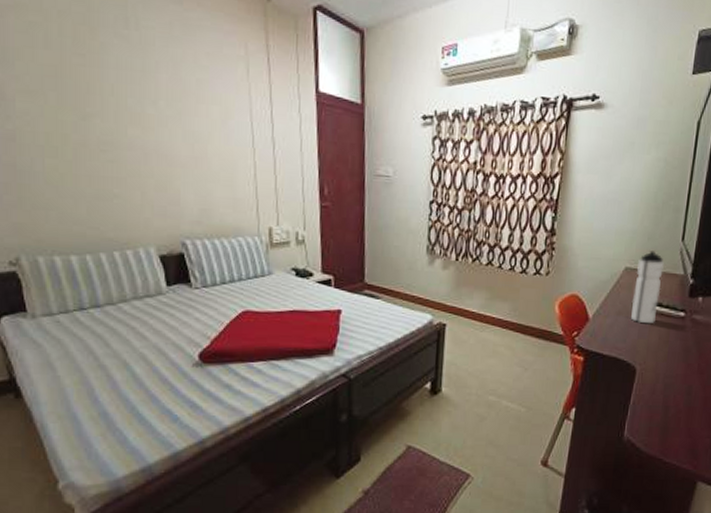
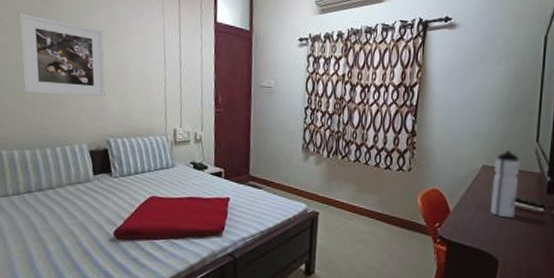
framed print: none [44,69,176,187] -> present [19,13,106,97]

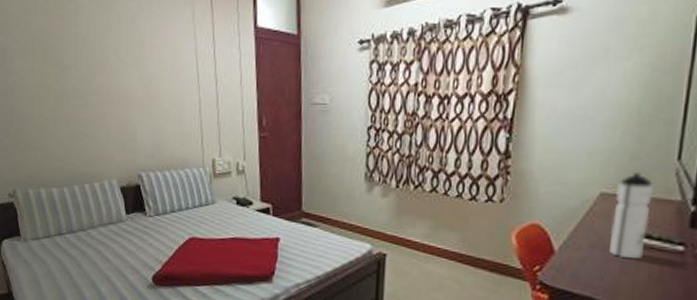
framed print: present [19,13,106,97] -> none [34,31,133,125]

